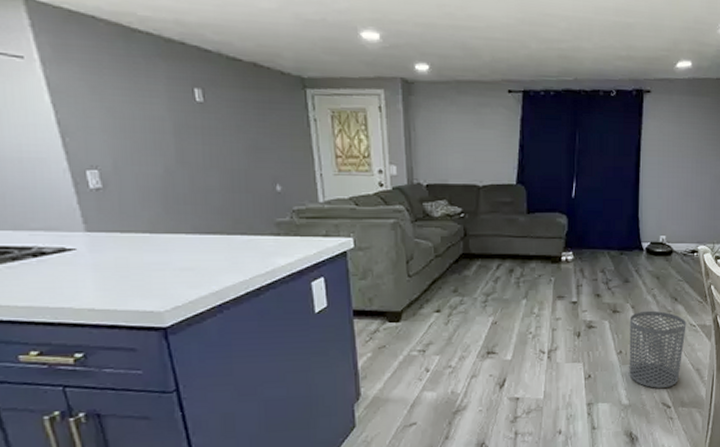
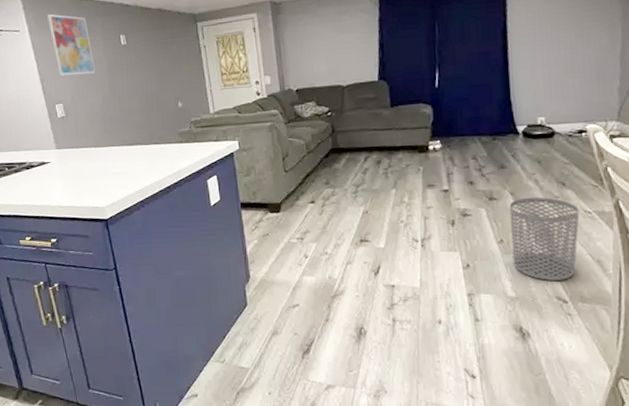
wall art: none [72,40,153,134] -> present [46,14,95,76]

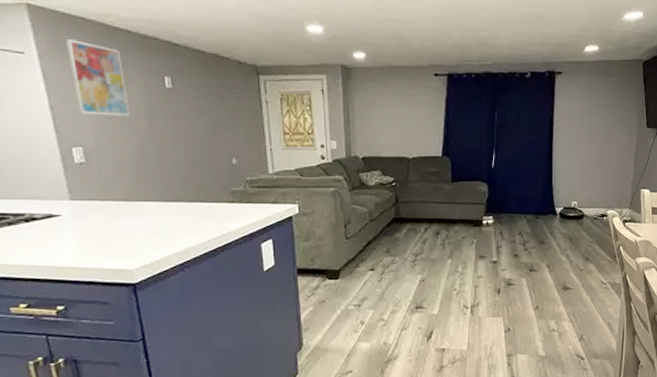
waste bin: present [509,197,580,281] -> none [545,269,598,341]

